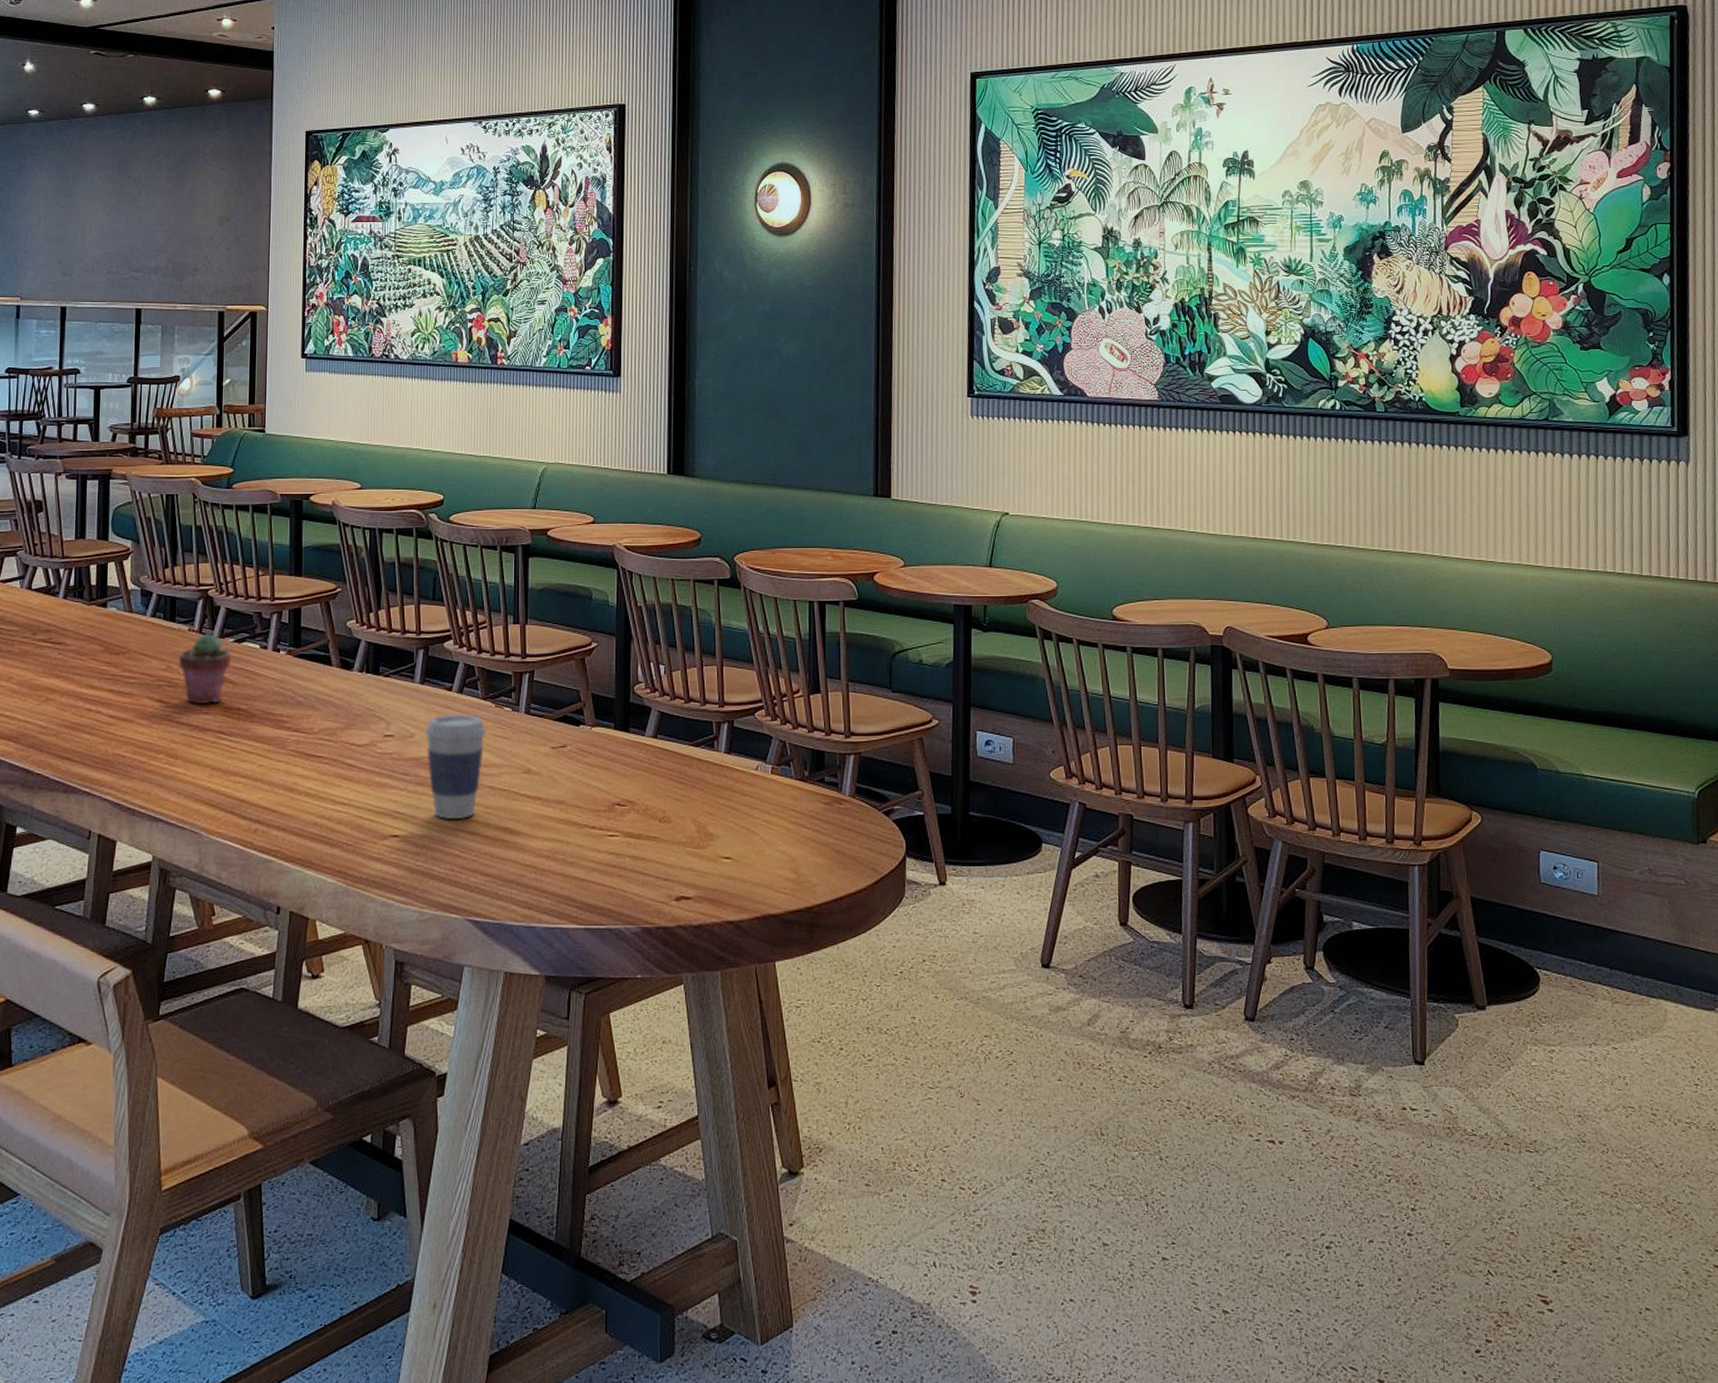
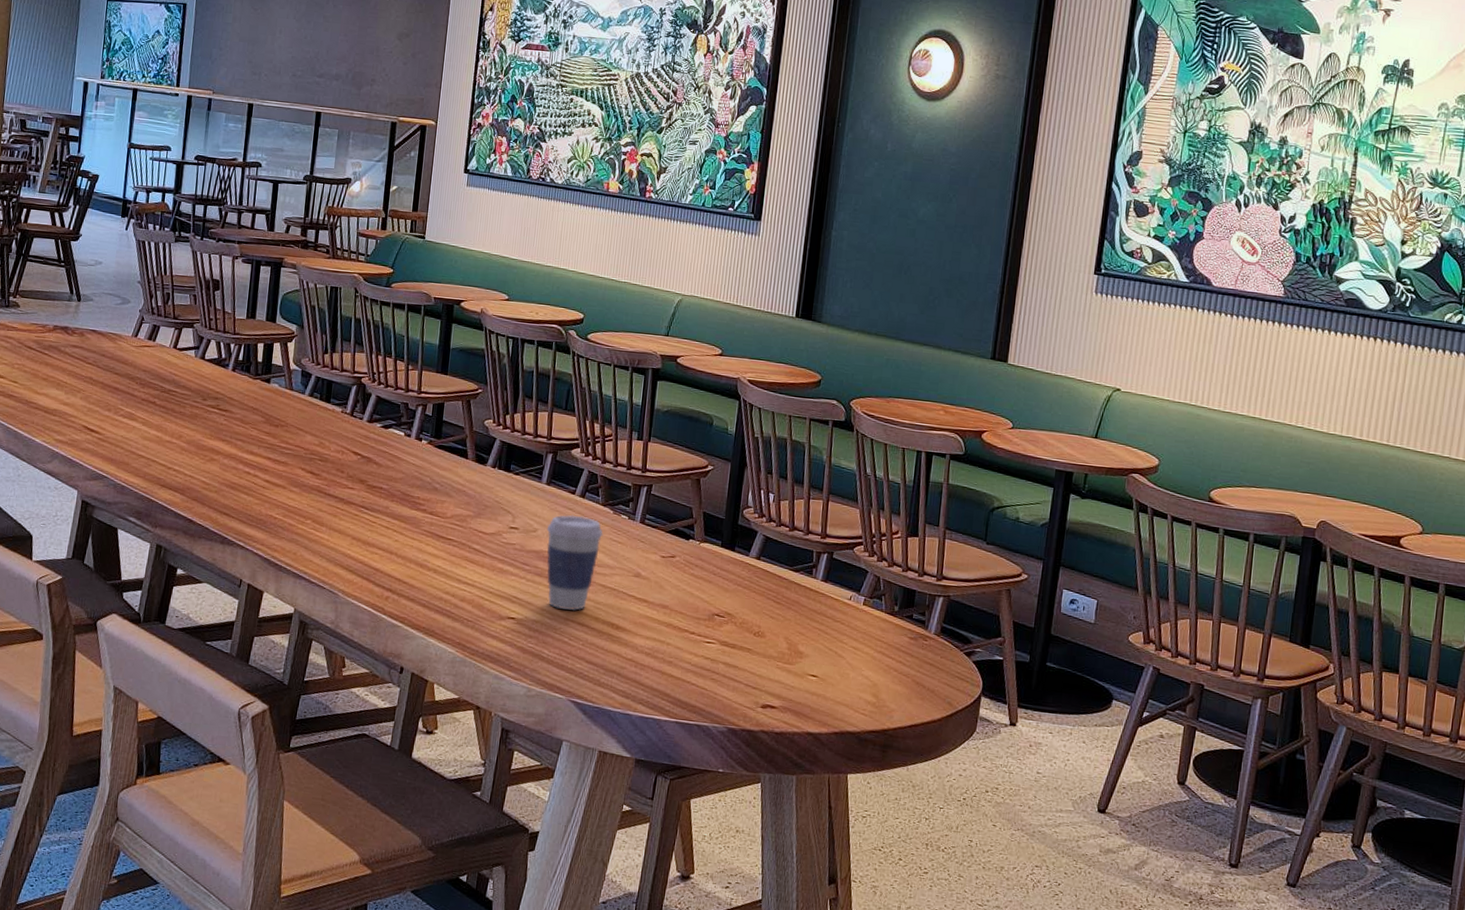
potted succulent: present [178,632,232,705] -> none [330,416,379,481]

